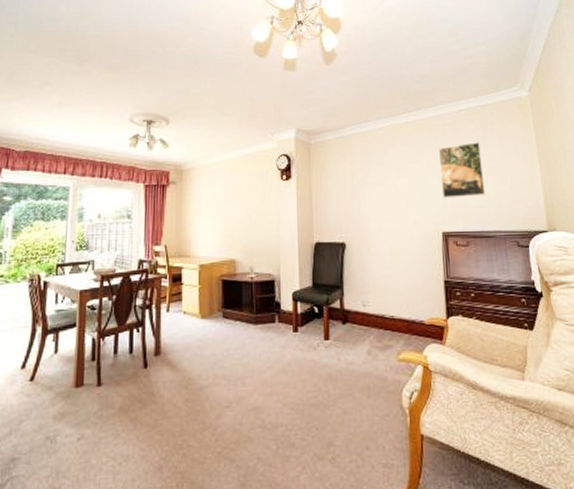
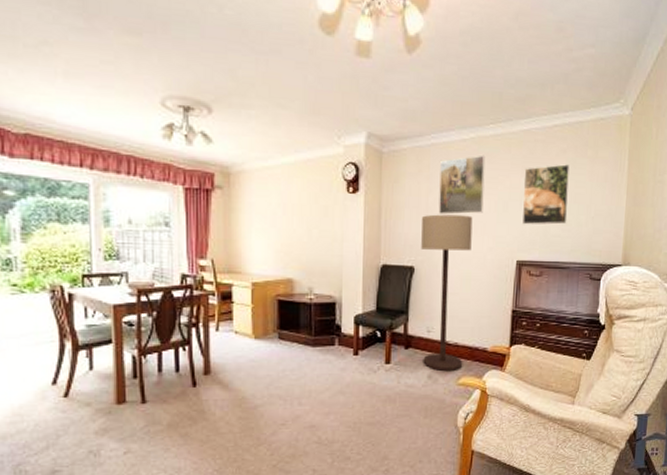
floor lamp: none [349,193,402,347] -> present [421,214,473,372]
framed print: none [361,139,405,194] -> present [438,155,486,215]

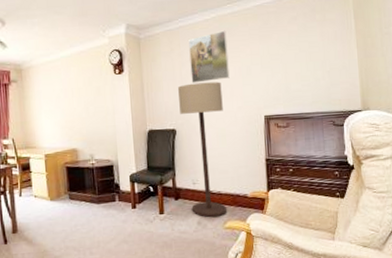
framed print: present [522,164,570,225] -> none [261,29,306,85]

